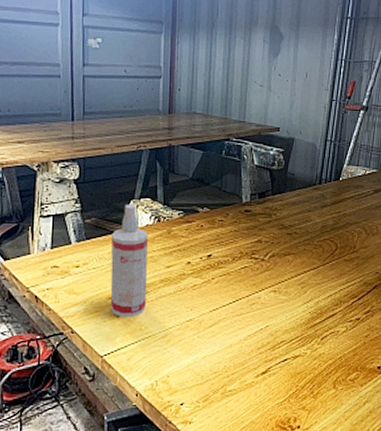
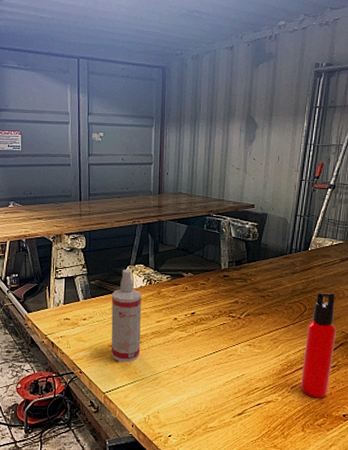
water bottle: none [331,229,370,349] -> present [300,293,336,398]

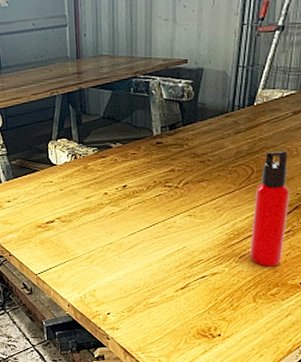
spray bottle: present [111,269,141,363] -> none [35,144,70,243]

